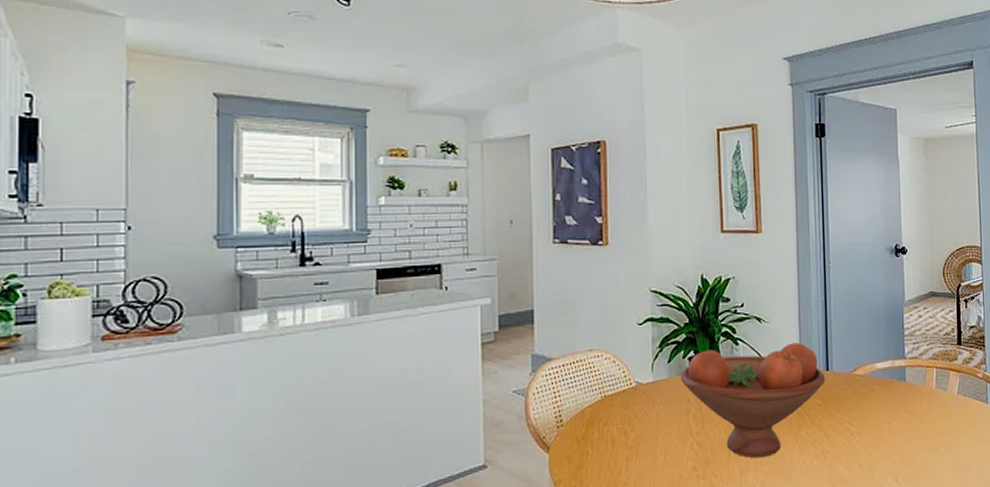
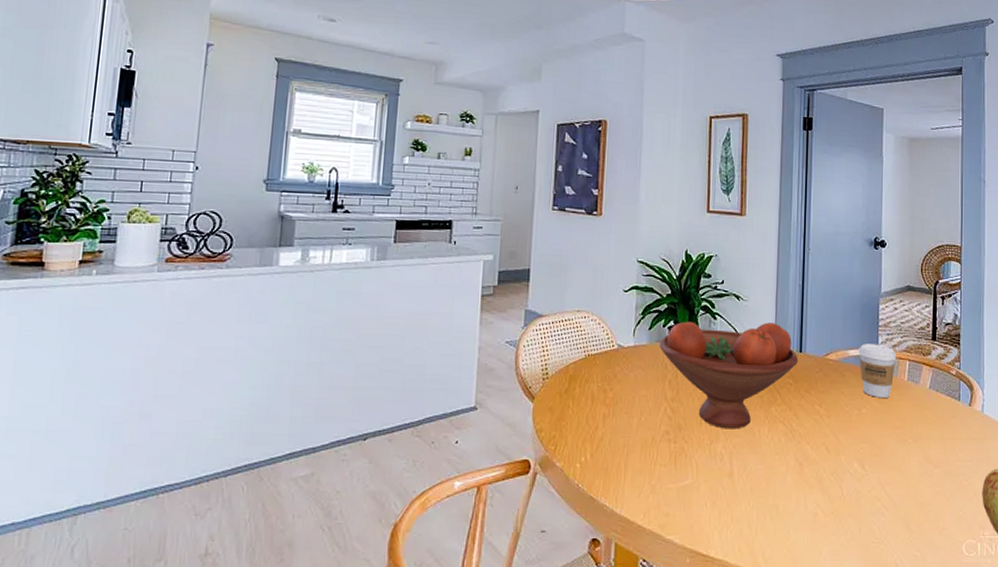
coffee cup: none [886,354,924,409] -> present [859,344,897,398]

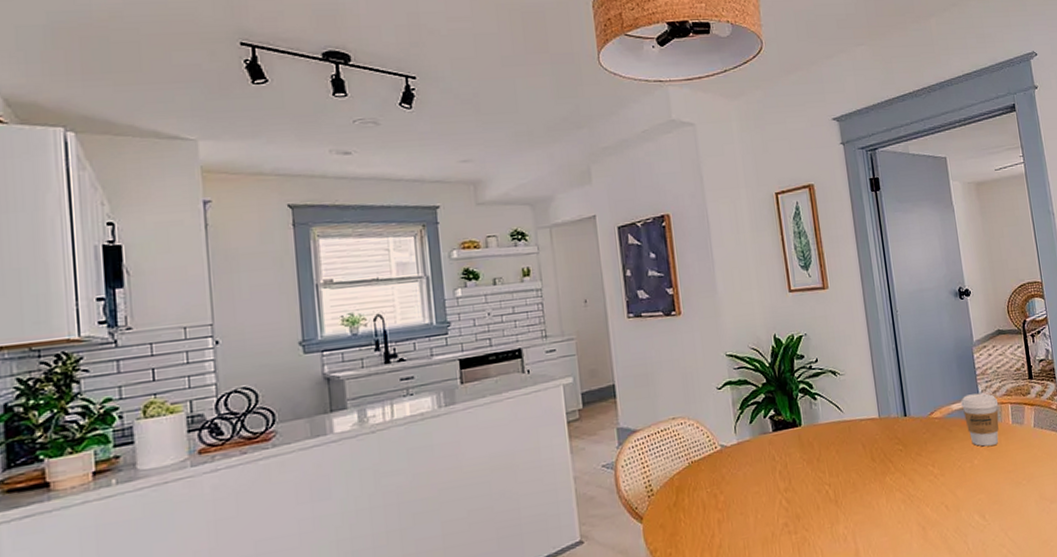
fruit bowl: present [659,321,799,429] -> none [762,392,905,509]

